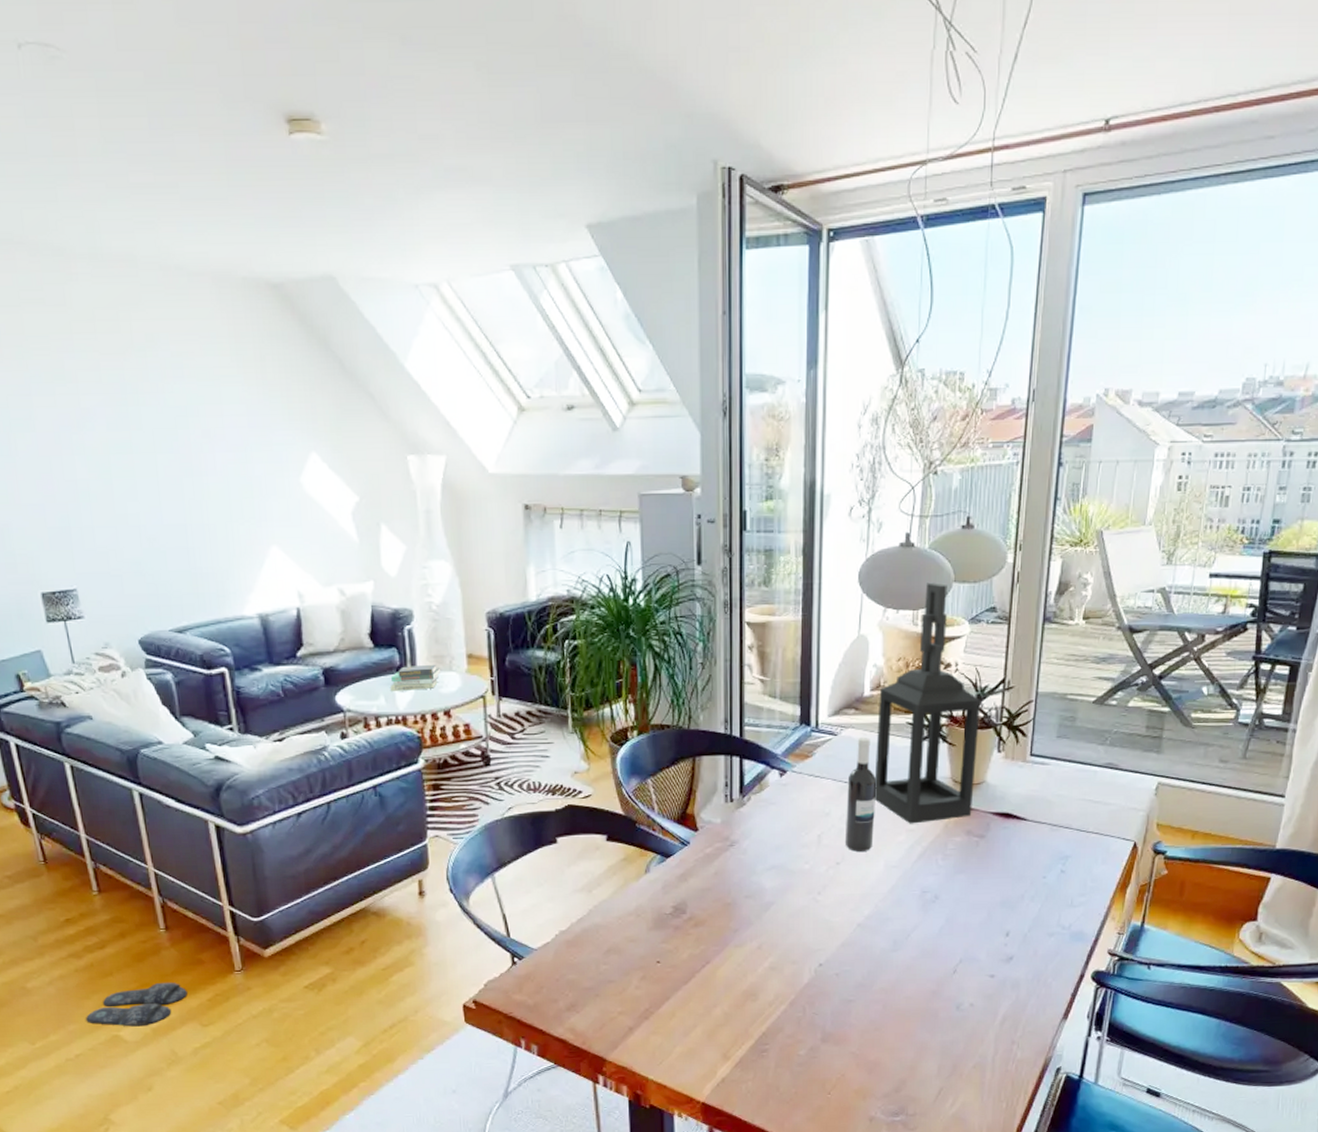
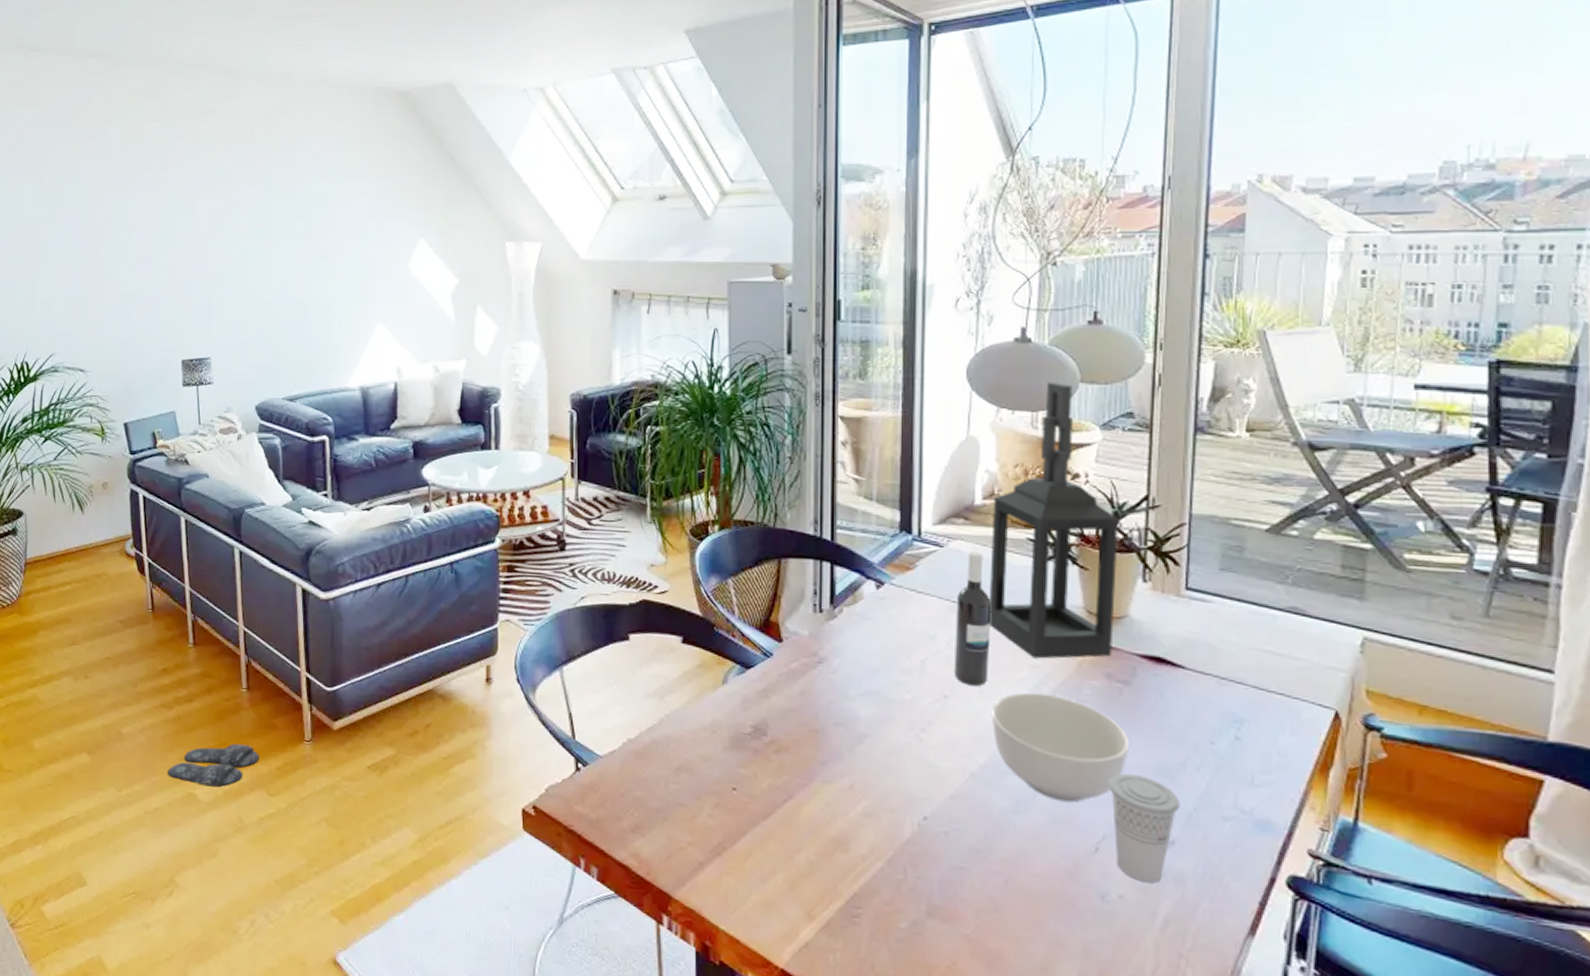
books: present [391,664,440,691] -> none [474,443,522,468]
bowl: none [875,852,983,937] -> present [991,692,1130,803]
cup: none [965,909,1018,991] -> present [1108,774,1180,883]

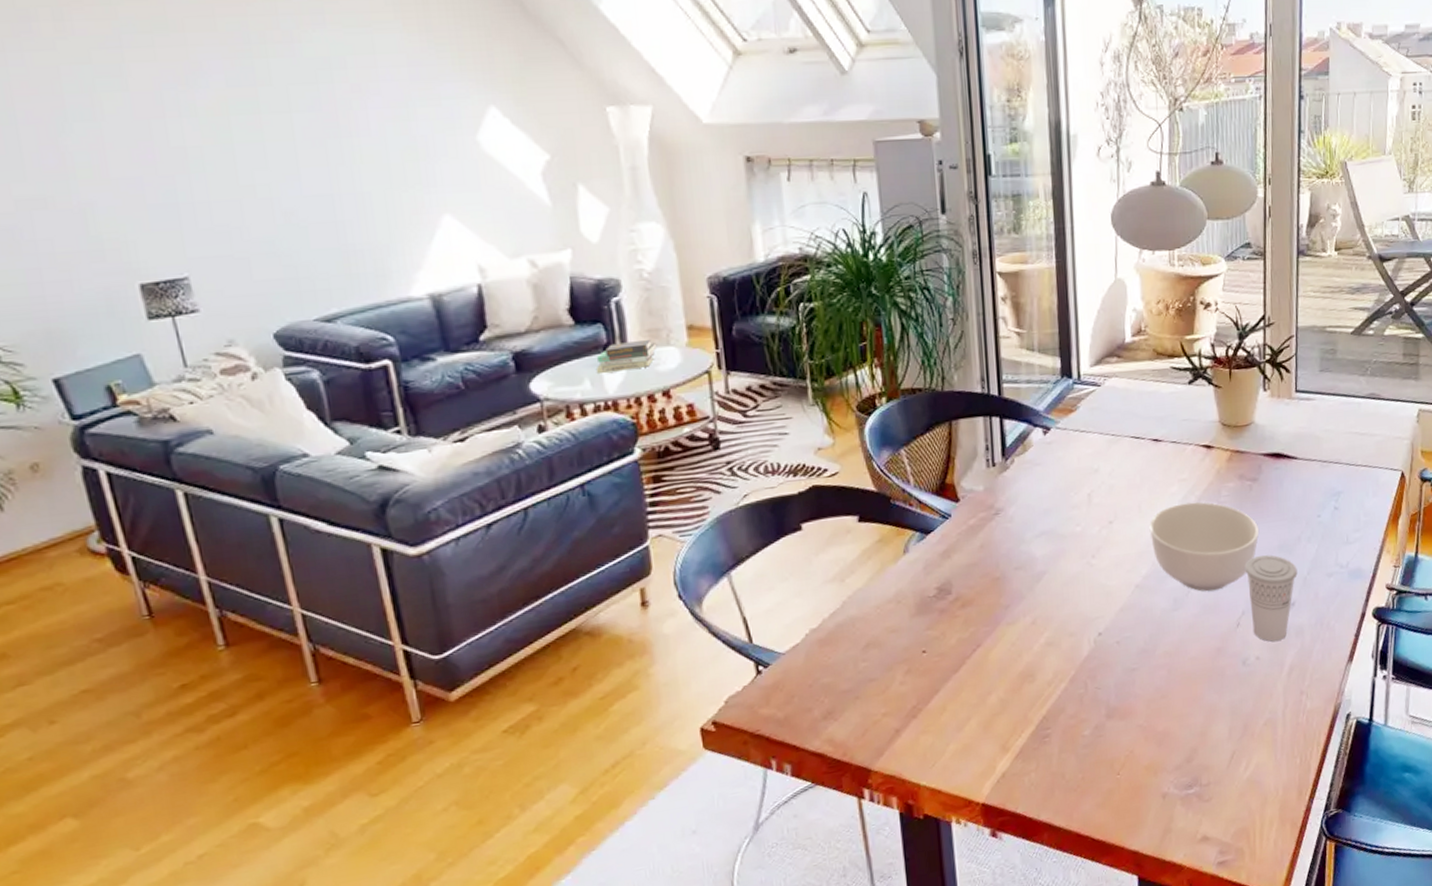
slippers: present [168,744,259,787] -> none [211,747,350,813]
books: none [474,443,522,468] -> present [597,339,656,373]
wine bottle: present [953,550,992,686] -> none [1114,385,1146,508]
lantern: present [988,382,1119,659] -> none [1140,220,1244,473]

